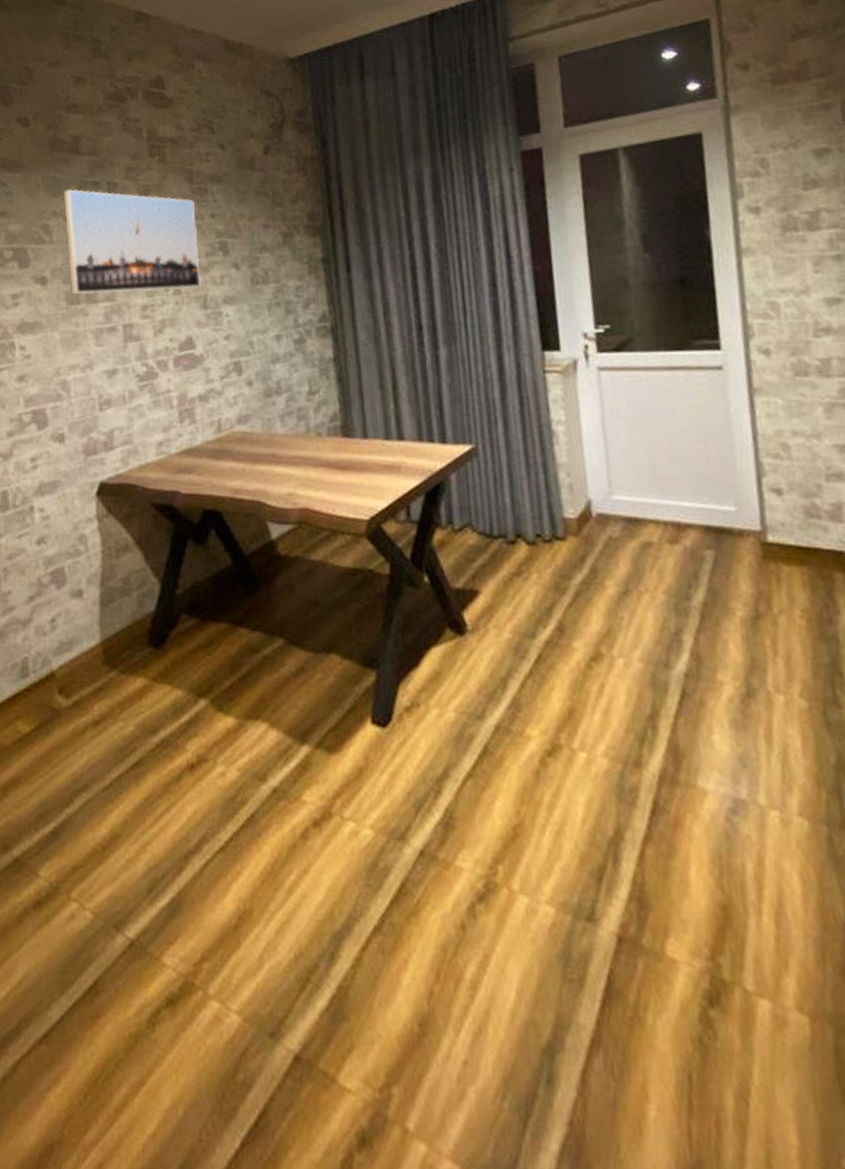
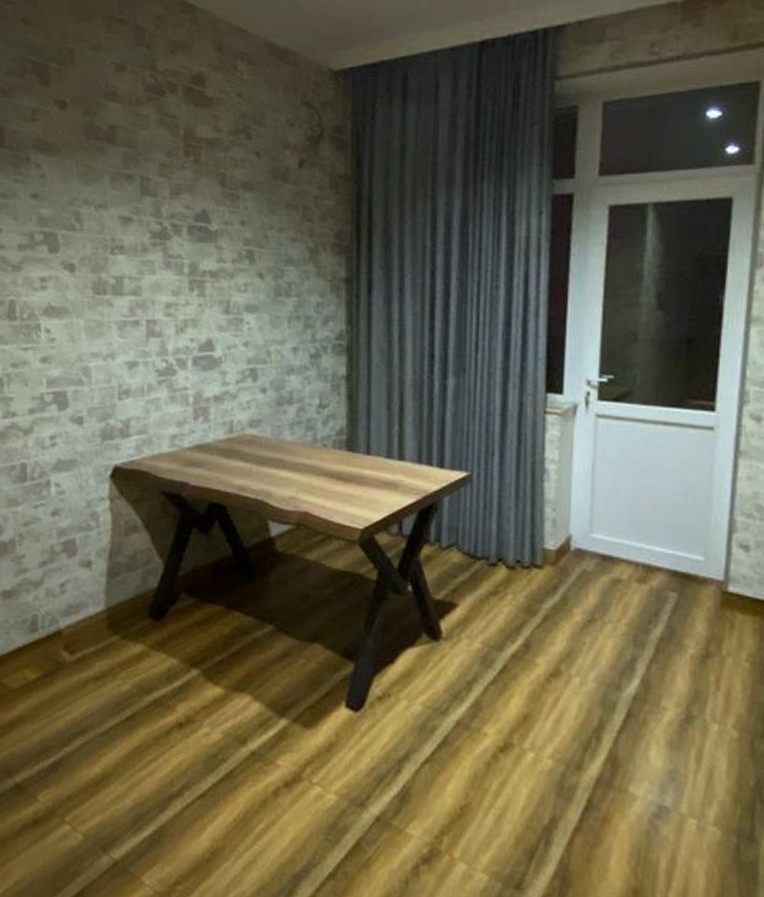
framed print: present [63,189,201,295] -> none [96,179,226,293]

